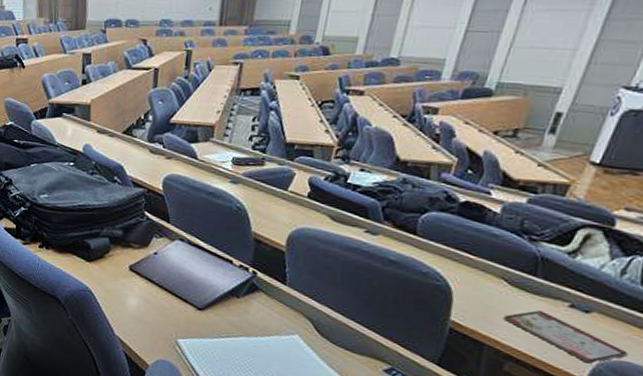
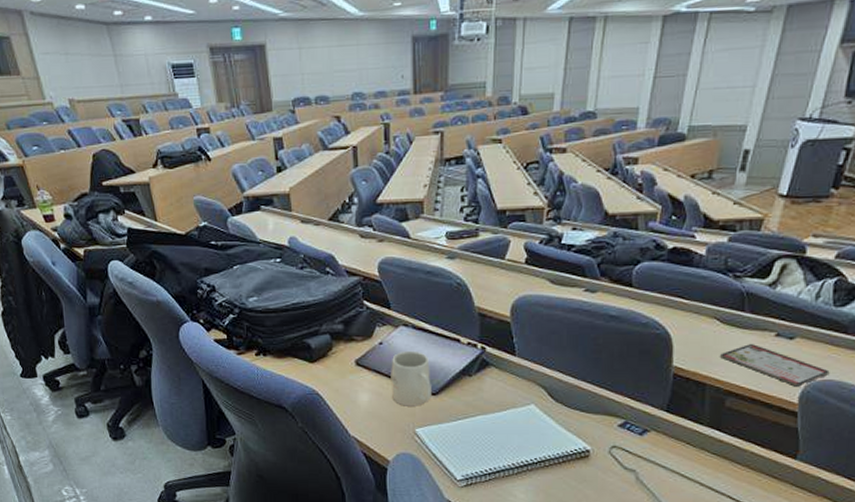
mug: none [159,264,201,318] -> present [391,350,431,406]

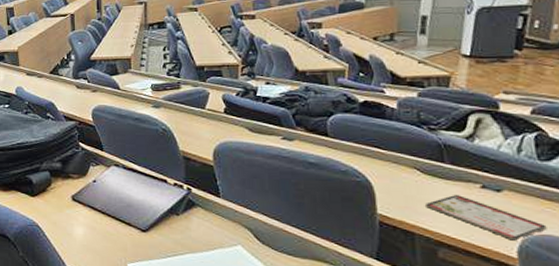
mug: present [391,350,431,406] -> none [104,188,142,242]

